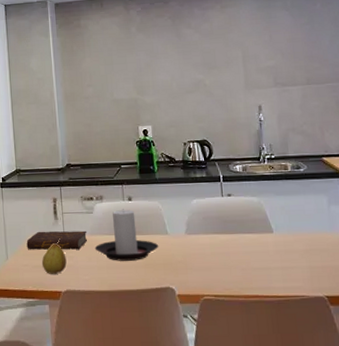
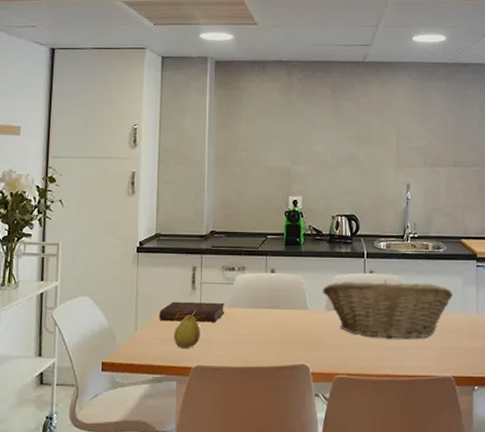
candle holder: present [94,209,159,261] -> none [231,281,298,336]
fruit basket: none [180,202,318,260] -> present [322,280,453,339]

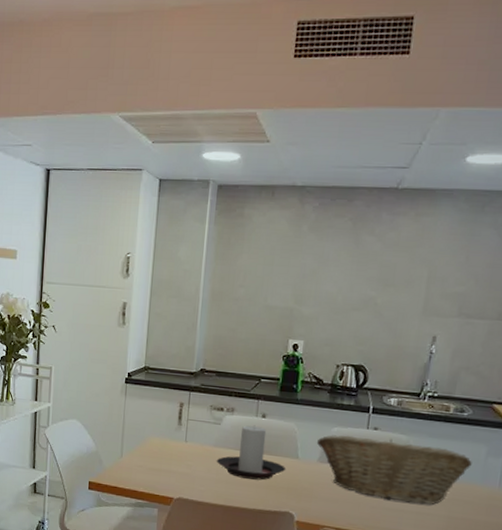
book: present [159,301,226,323] -> none [144,434,211,459]
fruit: present [173,310,200,348] -> none [157,445,184,480]
candle holder: none [231,281,298,336] -> present [216,425,286,481]

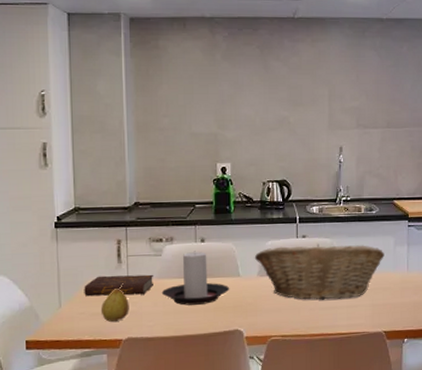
book: none [144,434,211,459] -> present [84,274,155,297]
fruit: none [157,445,184,480] -> present [100,283,129,322]

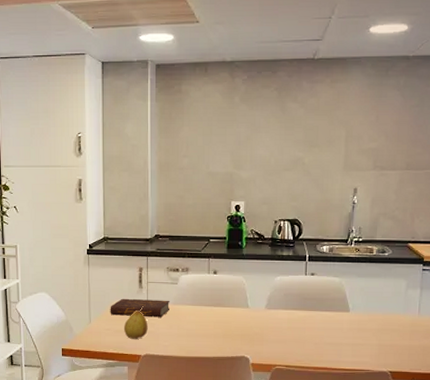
candle holder: present [161,251,230,306] -> none [176,281,239,331]
fruit basket: present [254,243,384,300] -> none [263,282,395,336]

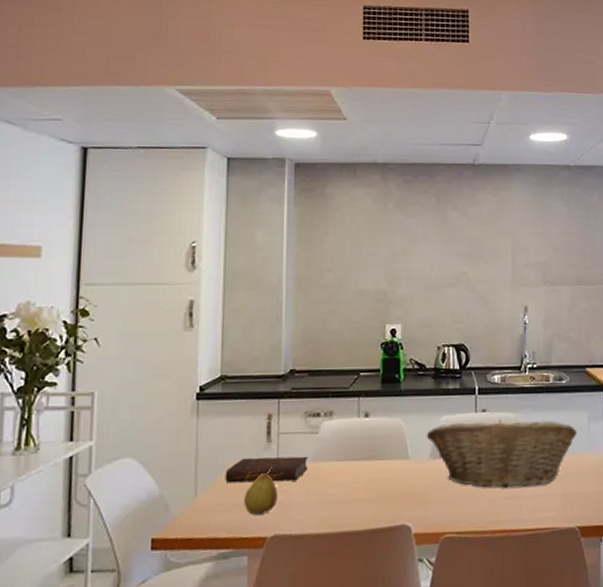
fruit basket: none [263,282,395,336] -> present [426,419,577,488]

